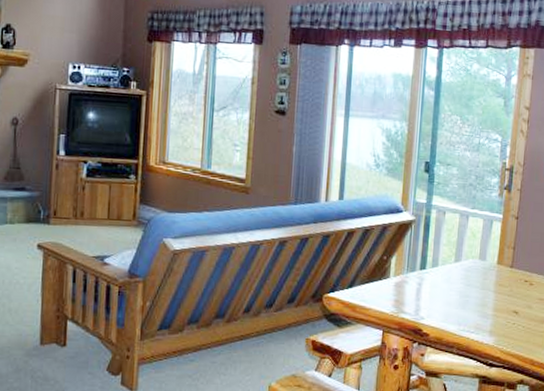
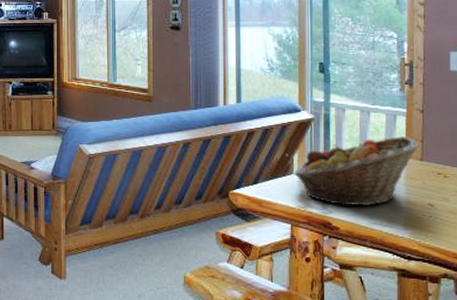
fruit basket: none [390,242,511,313] -> present [294,136,419,206]

